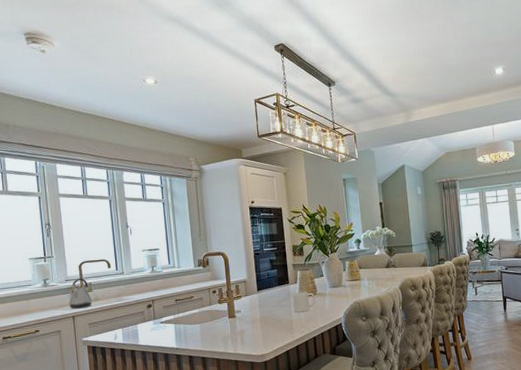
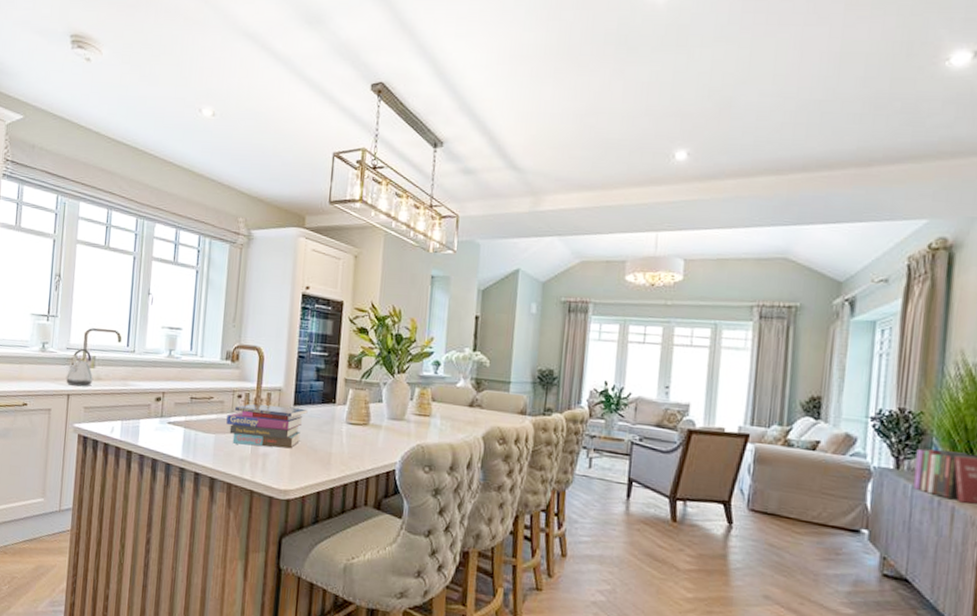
books: none [207,291,269,328] -> present [226,403,308,449]
mug: present [292,291,316,313] -> none [335,417,368,445]

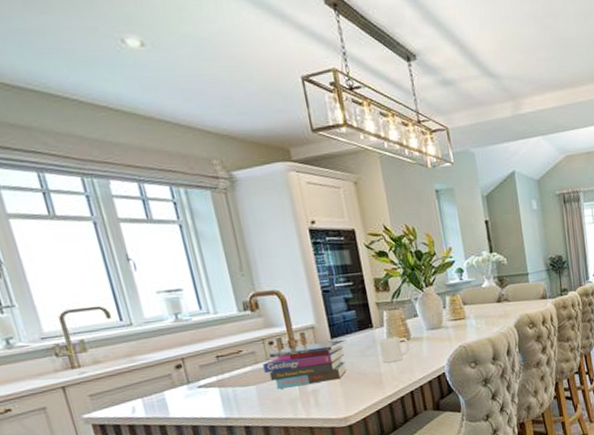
kettle: present [65,348,94,387] -> none [51,334,90,377]
mug: none [335,417,368,445] -> present [379,336,411,363]

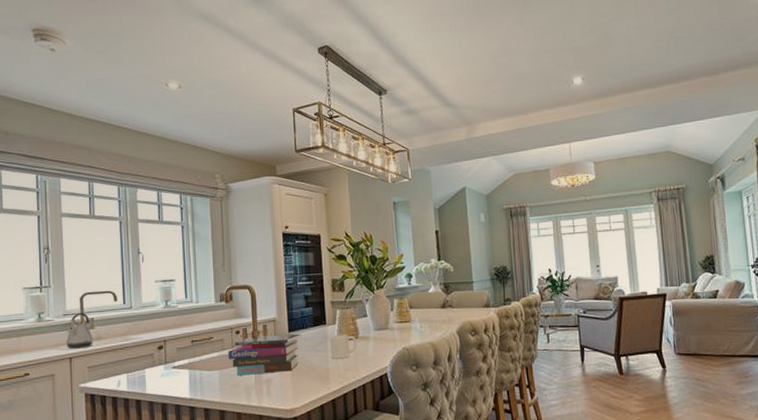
kettle: none [51,334,90,377] -> present [65,312,94,349]

